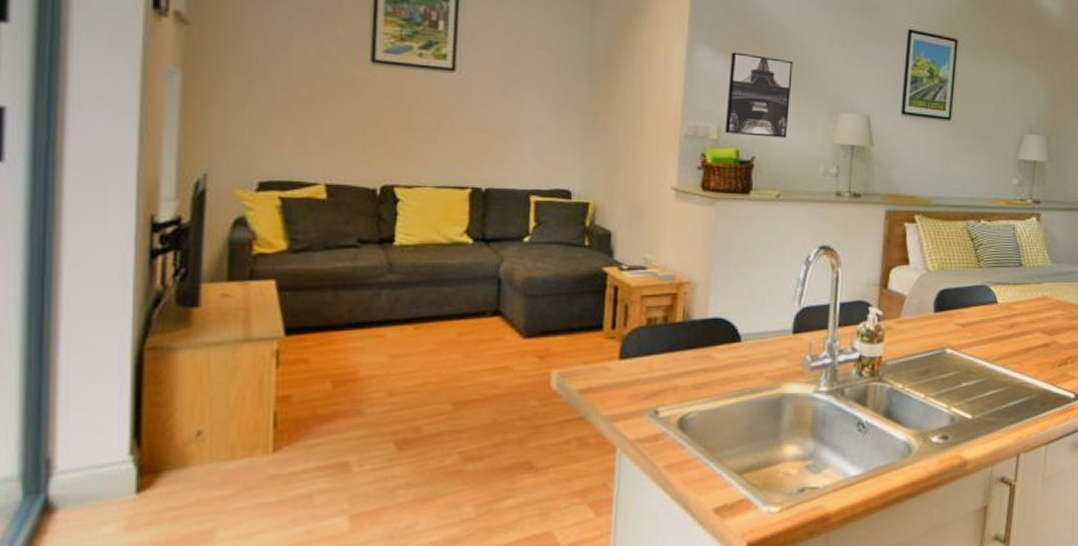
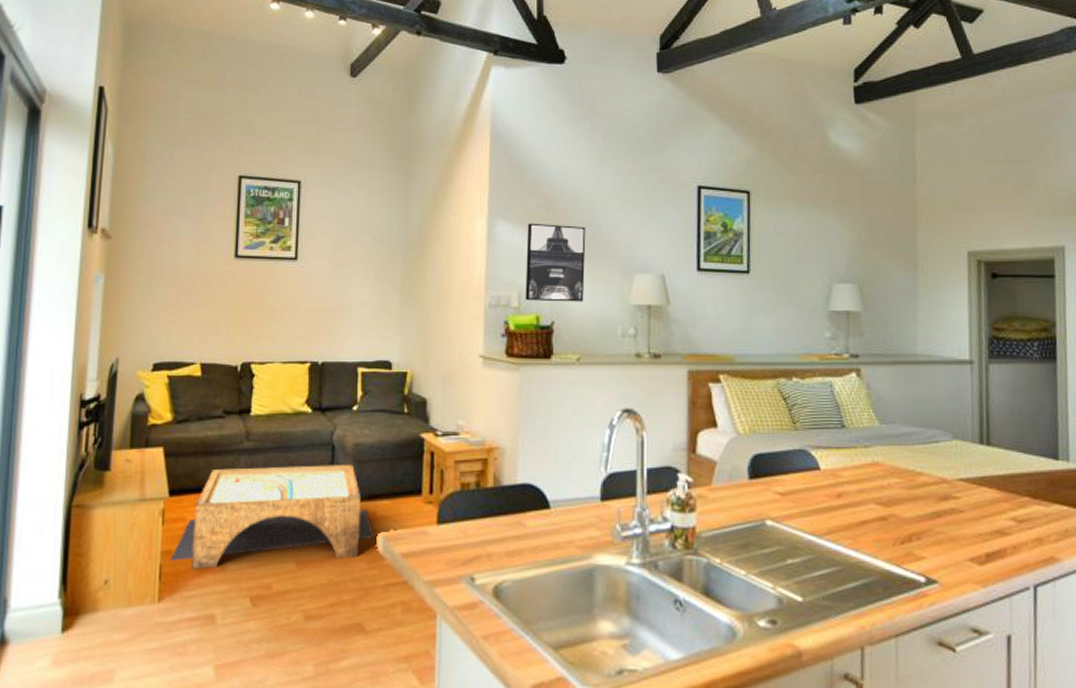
coffee table: none [288,298,548,415] -> present [170,464,375,570]

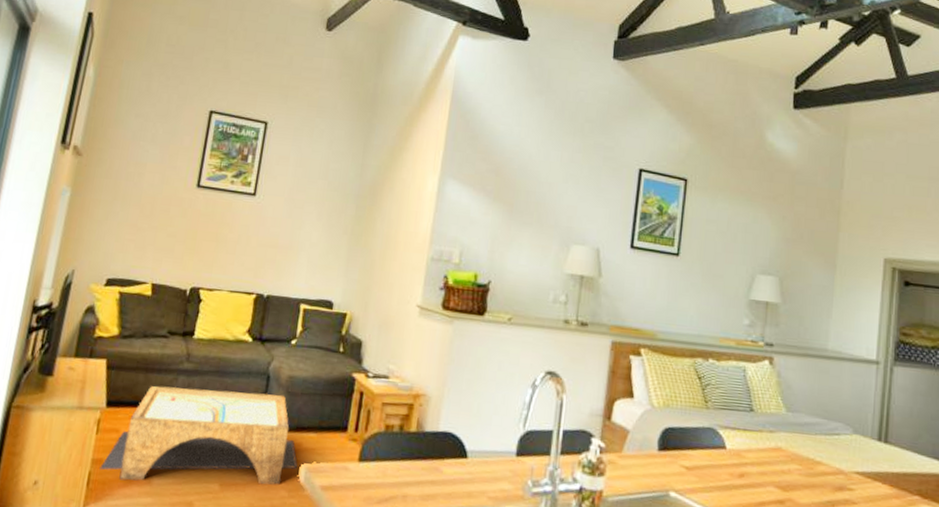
wall art: present [525,223,586,302] -> none [466,185,530,265]

